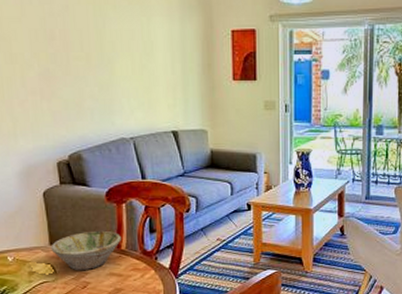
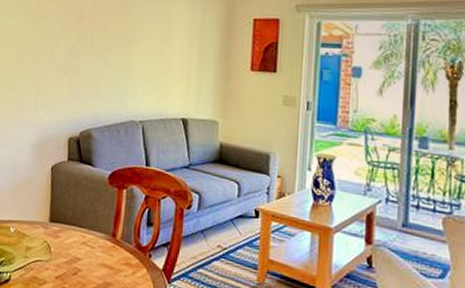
bowl: present [50,230,121,270] -> none [49,213,118,256]

